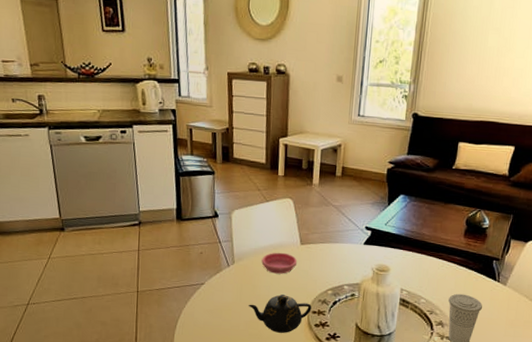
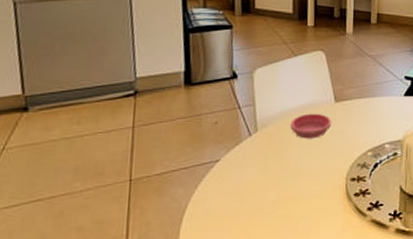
teapot: present [248,294,312,333] -> none [275,163,350,210]

